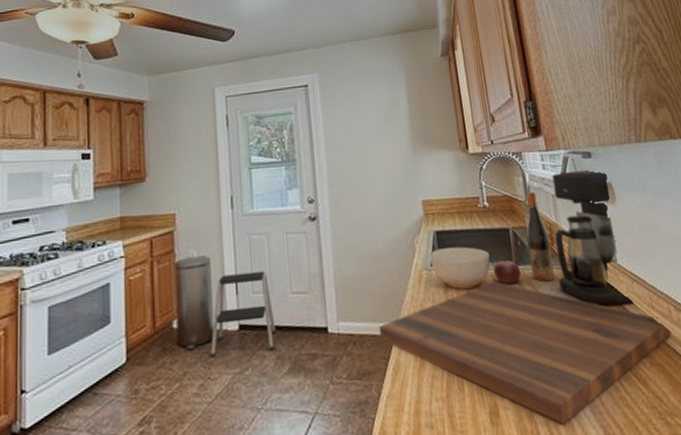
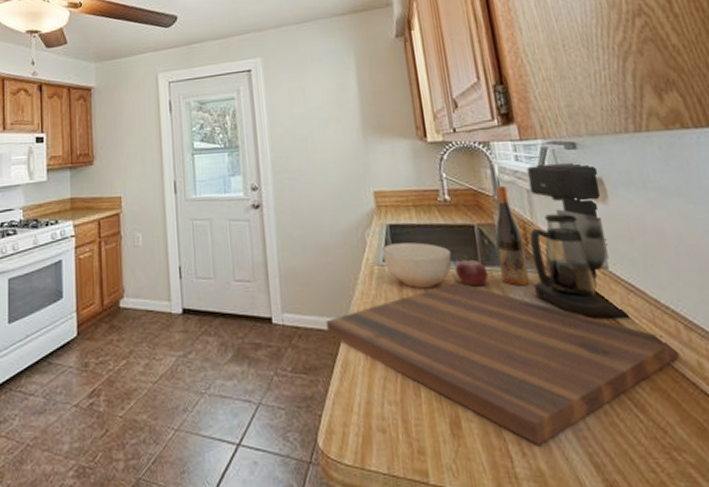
pedal bin: present [174,255,214,349] -> none [121,238,159,328]
step stool: present [209,271,276,358] -> none [154,257,219,338]

